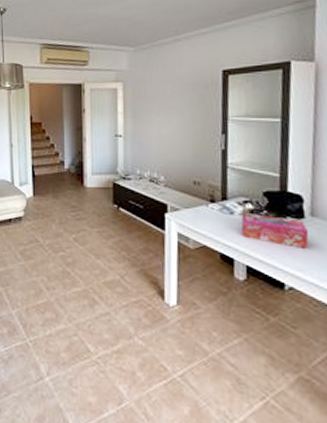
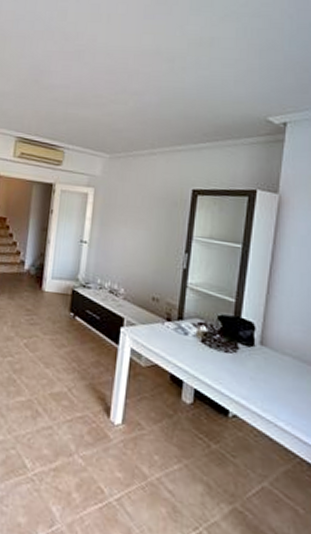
tissue box: present [241,212,309,249] -> none [194,334,257,377]

